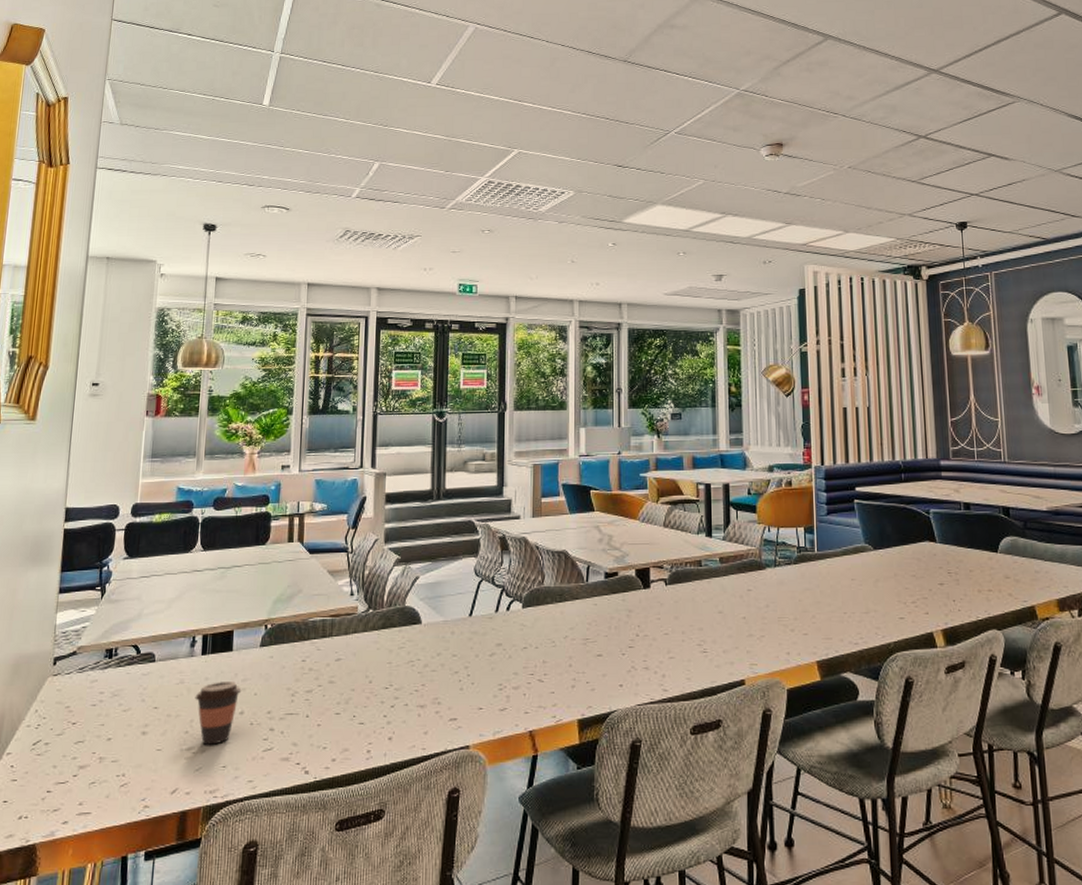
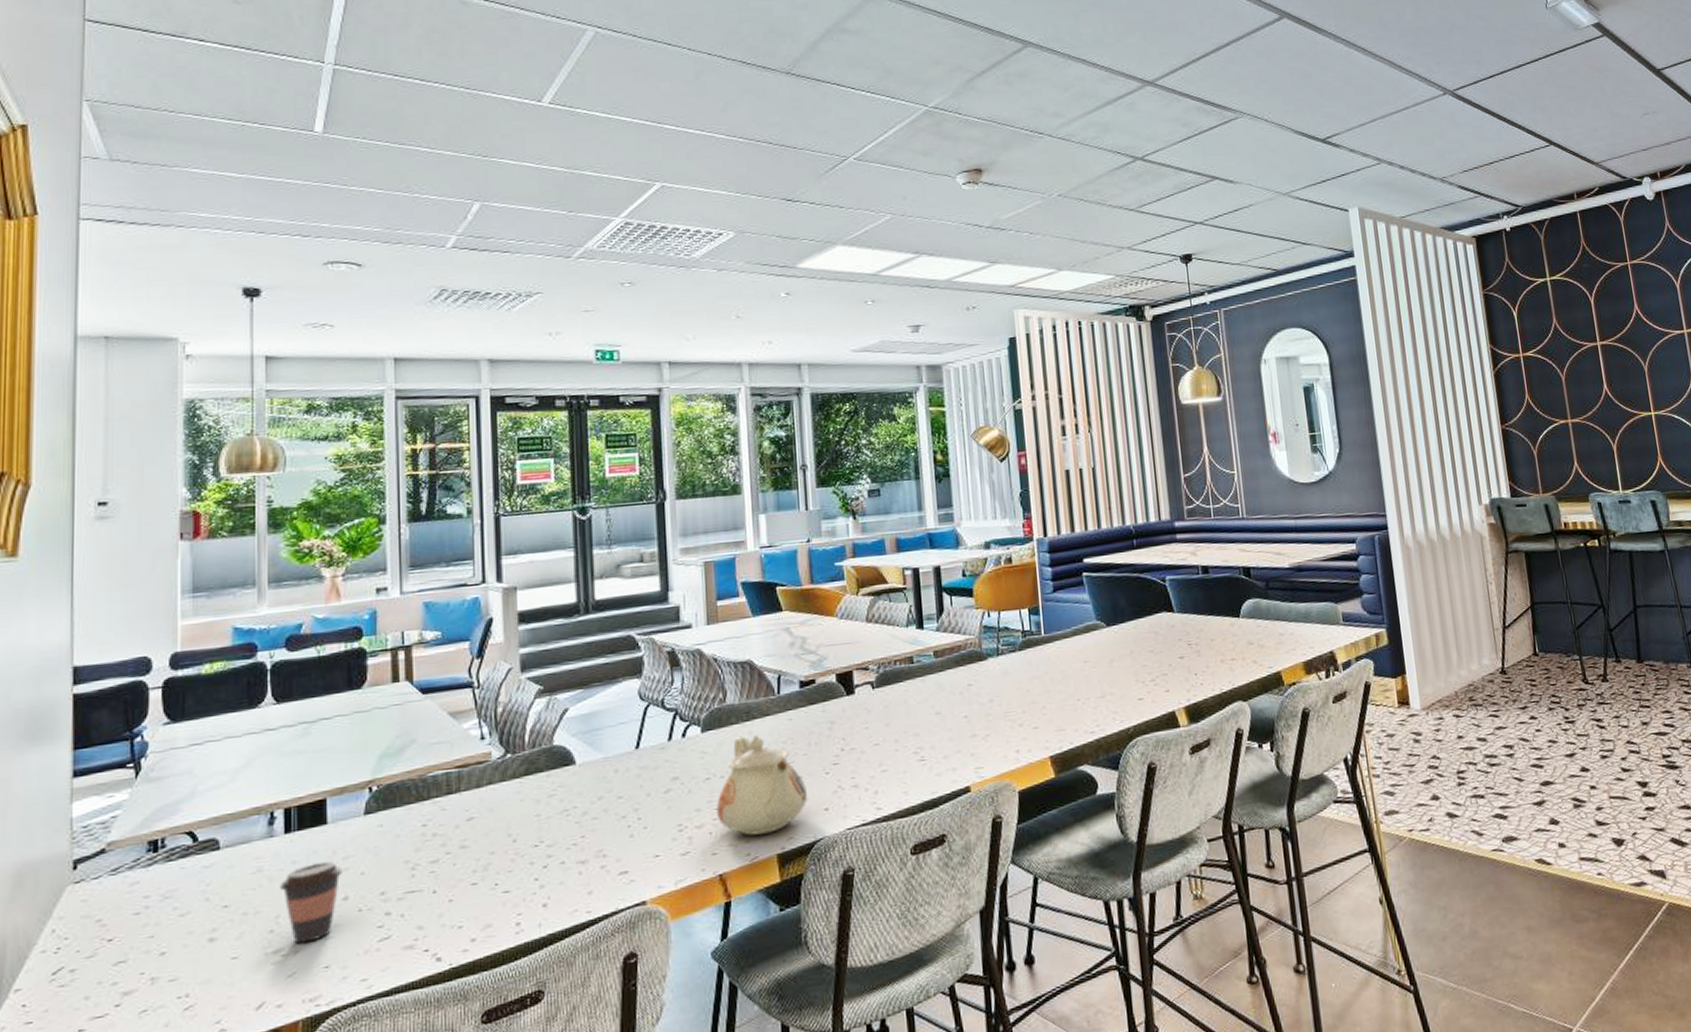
teapot: none [531,615,606,701] -> present [716,735,808,836]

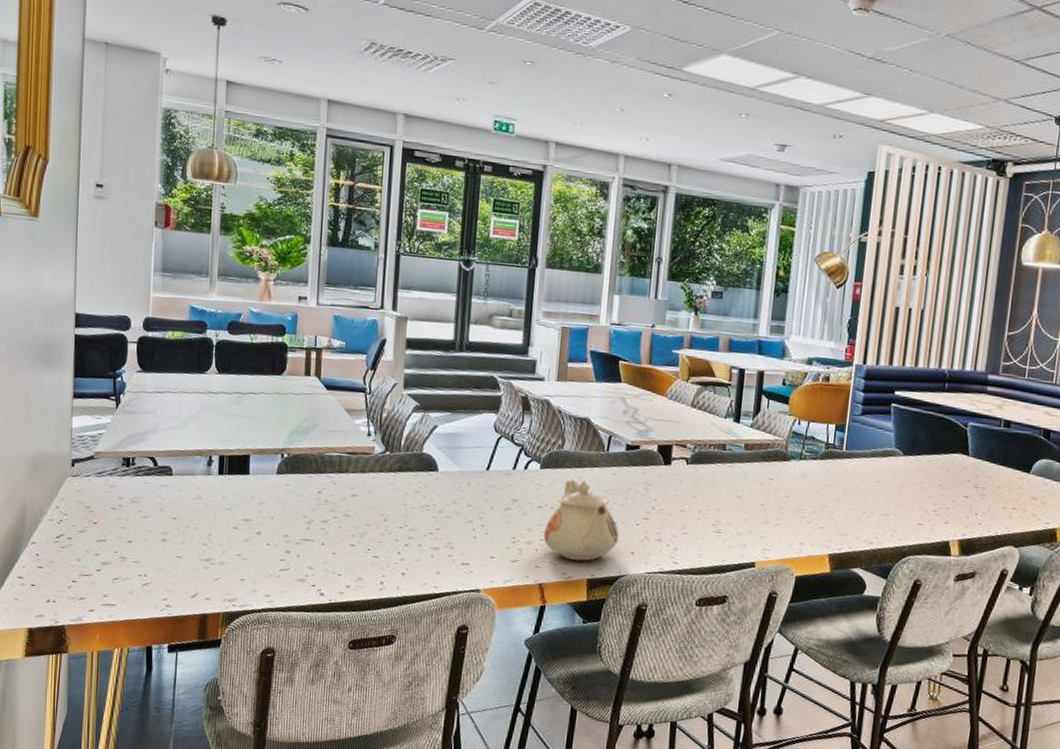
coffee cup: present [279,861,343,944] -> none [212,501,259,559]

